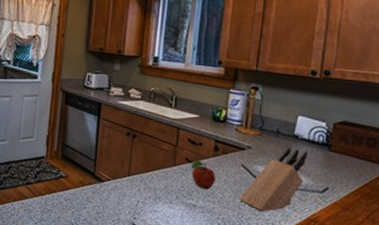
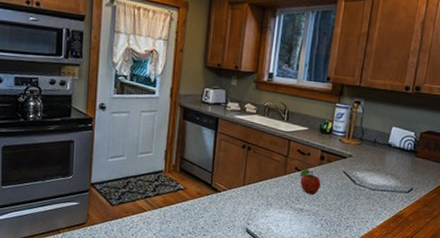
knife block: present [239,147,308,212] -> none [340,154,399,212]

